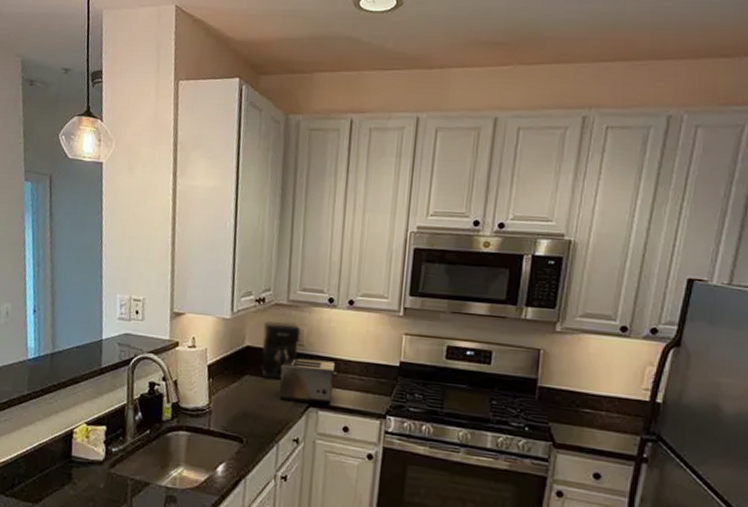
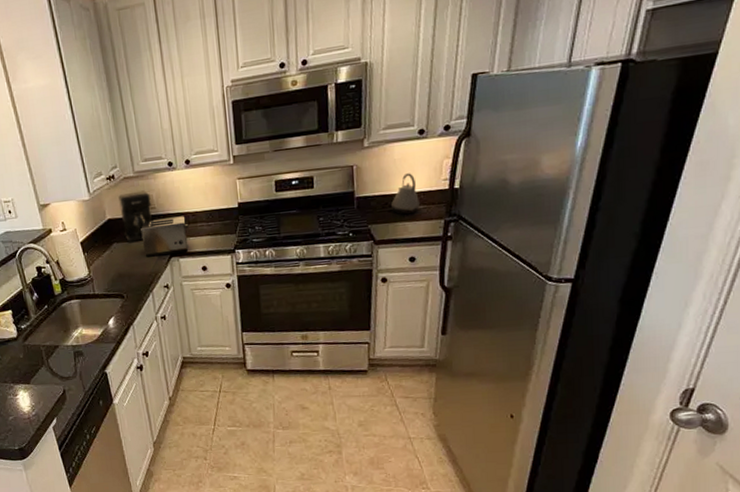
kettle: none [579,372,613,421] -> present [391,173,420,215]

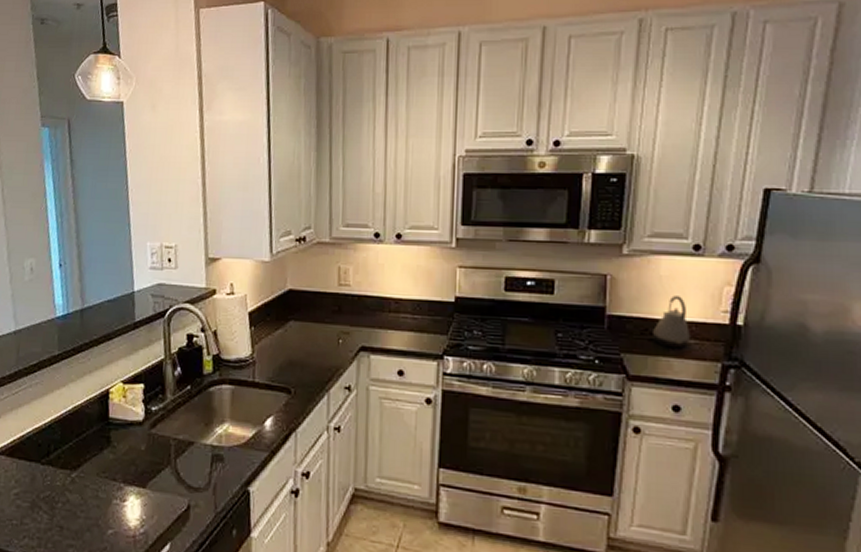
coffee maker: present [118,190,152,243] -> none [305,261,347,325]
toaster: present [140,216,189,257] -> none [326,299,389,348]

